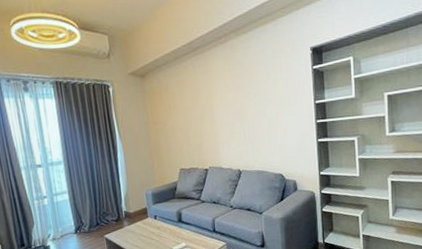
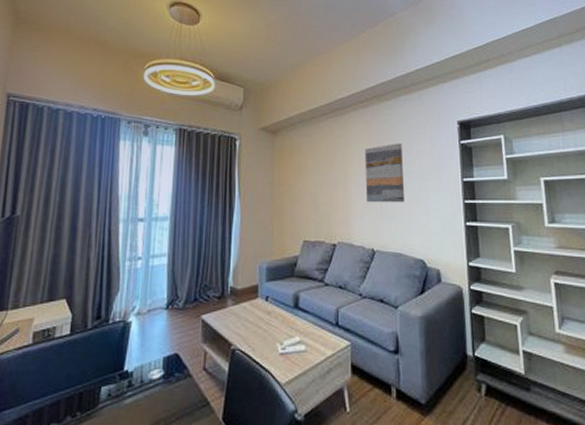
wall art: none [226,74,265,131] -> present [364,143,405,203]

